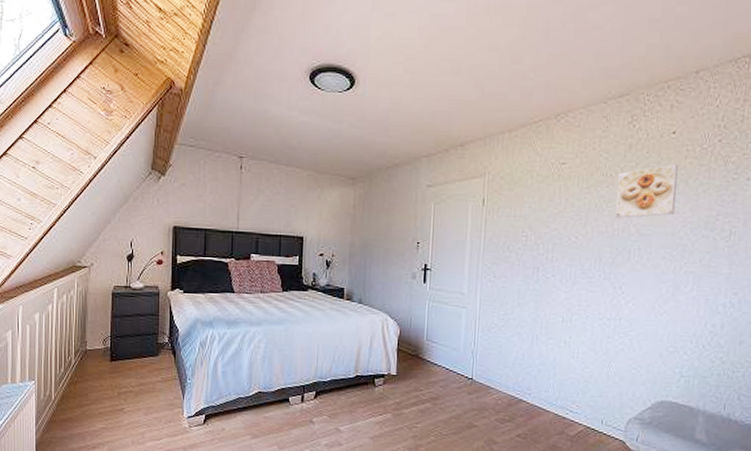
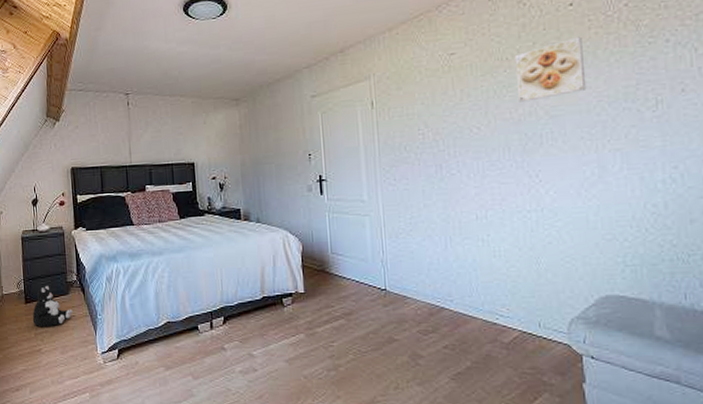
plush toy: none [117,344,161,387] -> present [32,285,73,326]

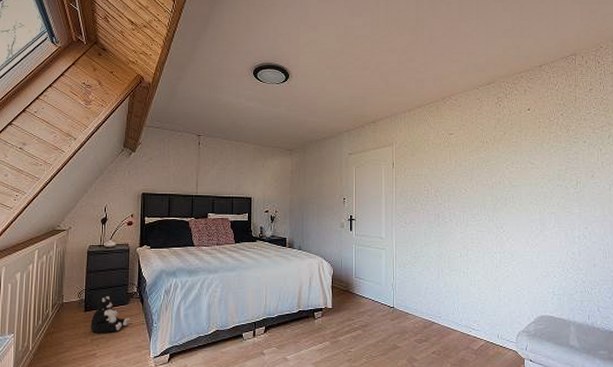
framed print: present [514,36,587,102] -> none [492,132,536,174]

